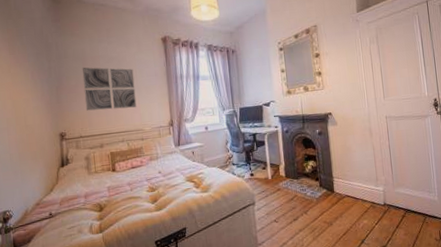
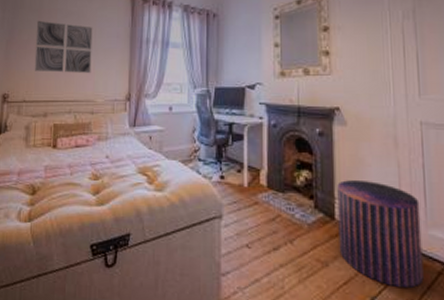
pouf: none [334,162,394,231] -> present [337,180,424,288]

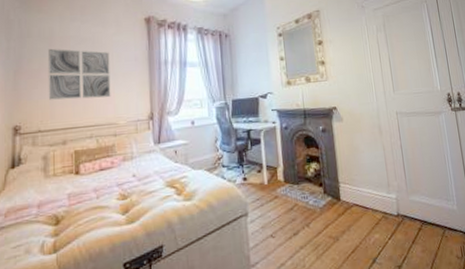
pouf: present [337,180,424,288] -> none [340,164,409,247]

